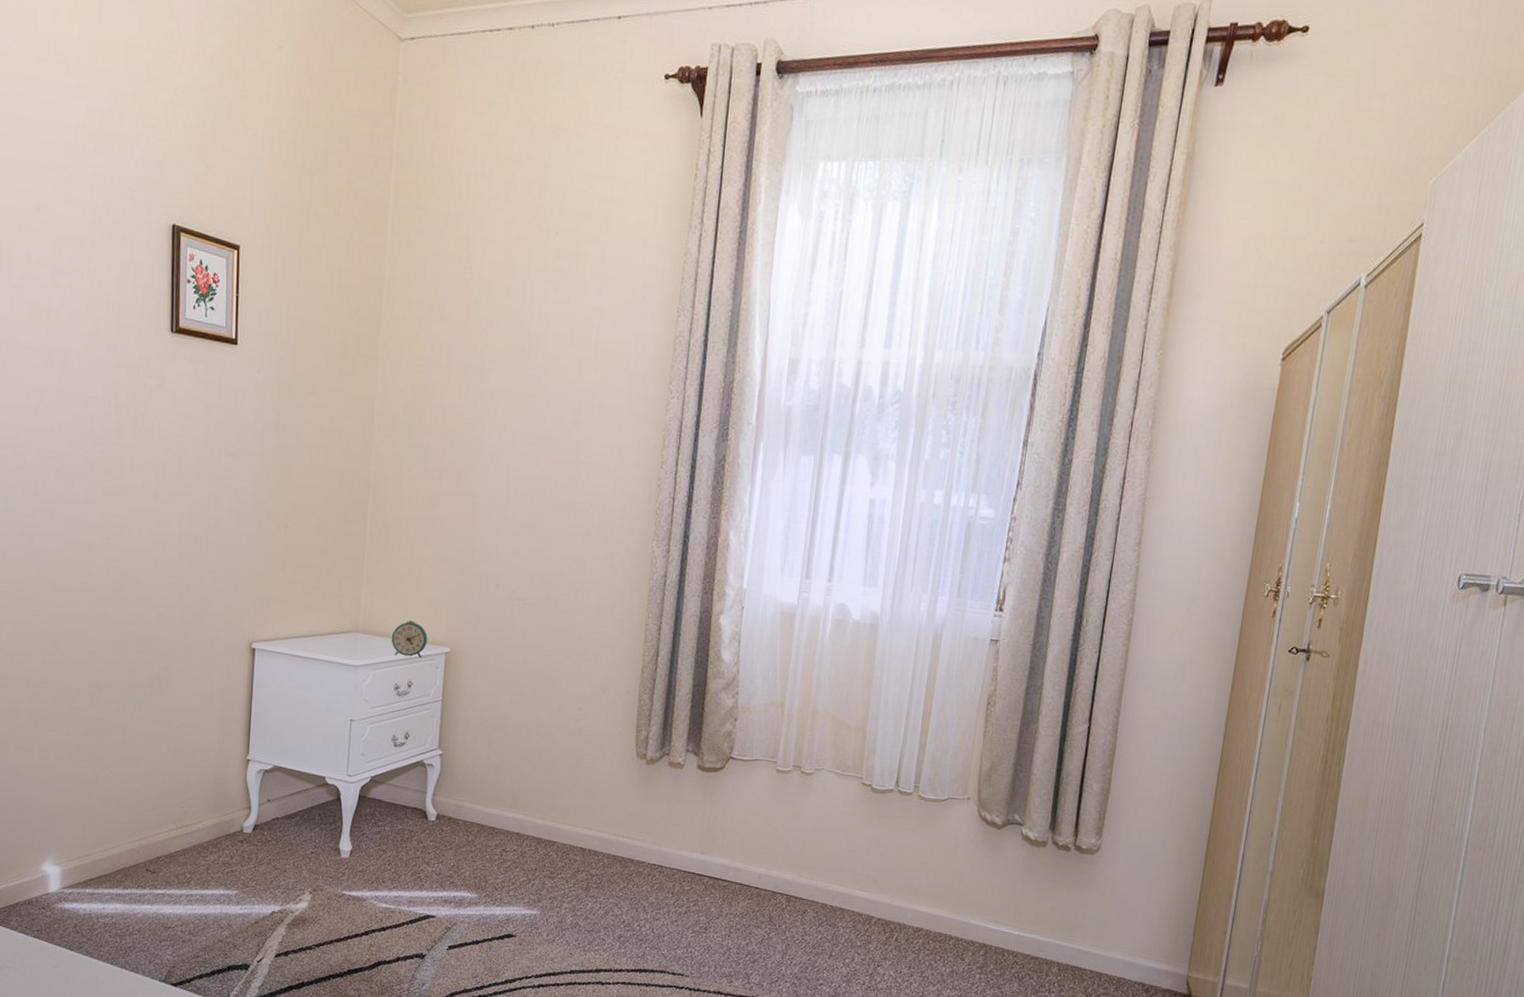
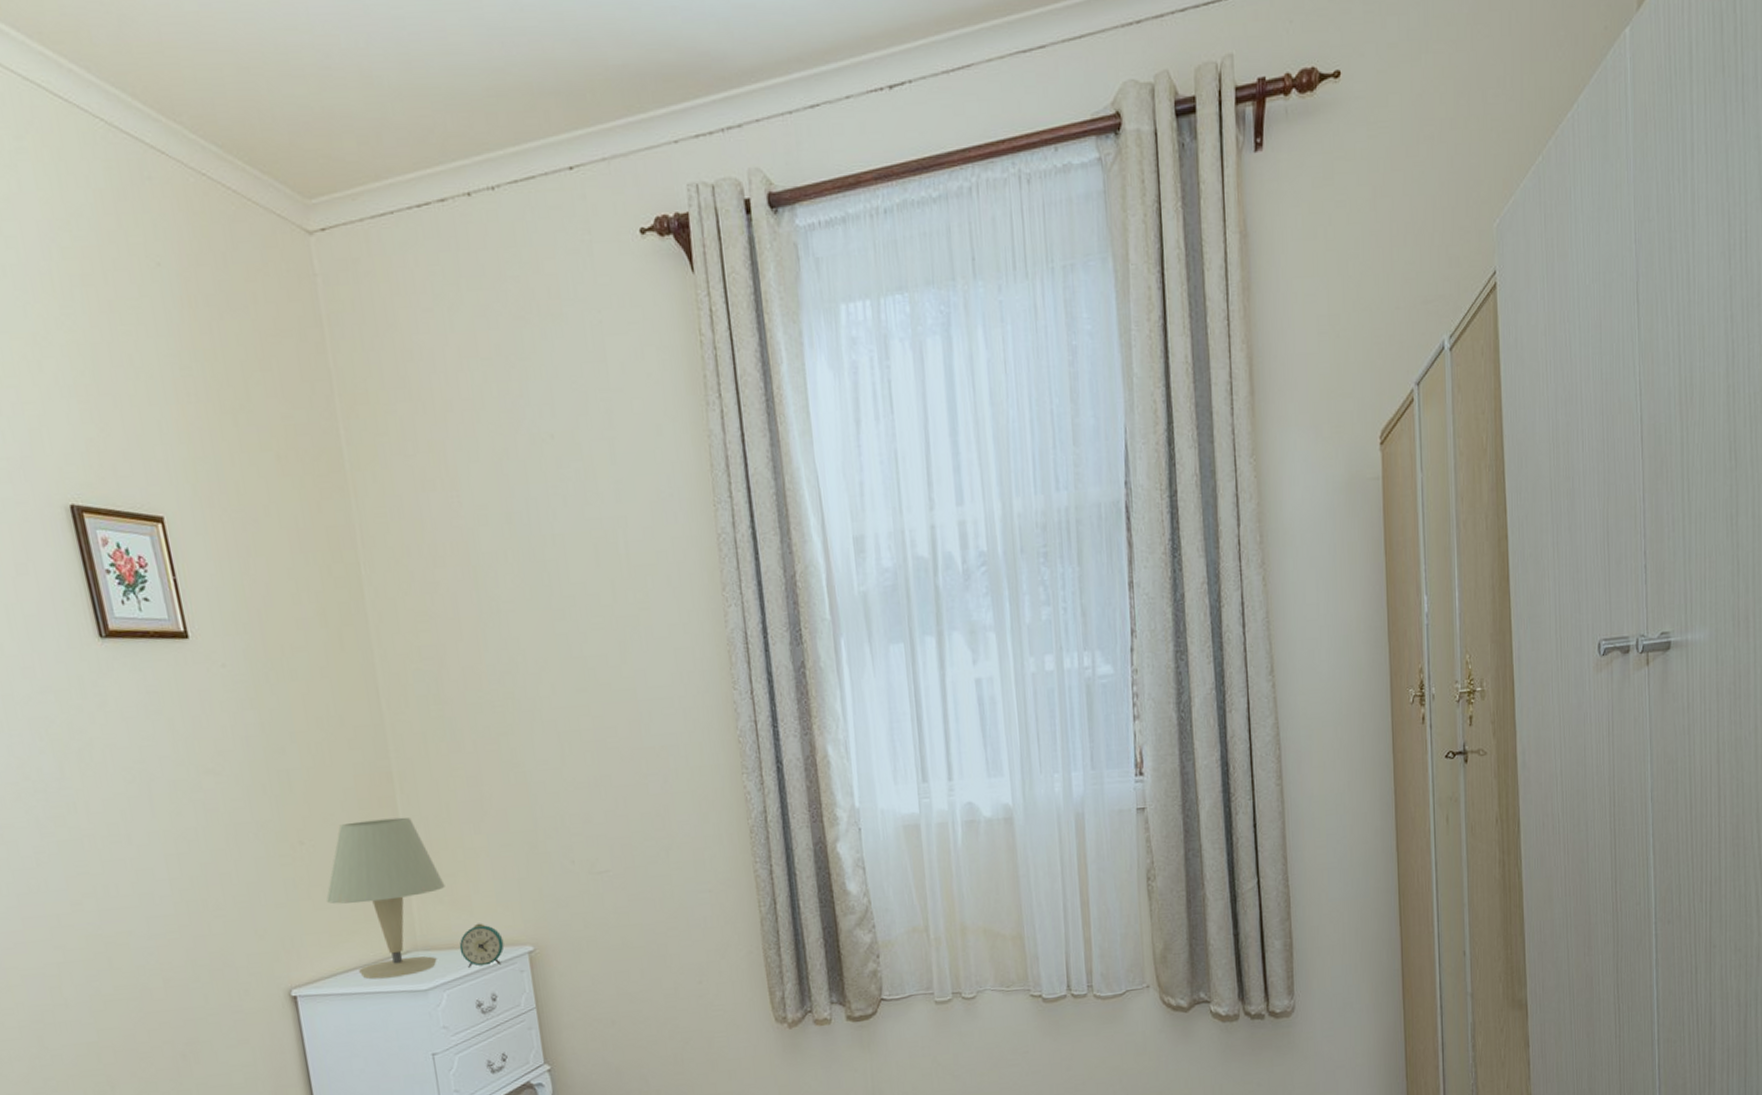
table lamp: none [295,516,391,651] -> present [325,817,445,980]

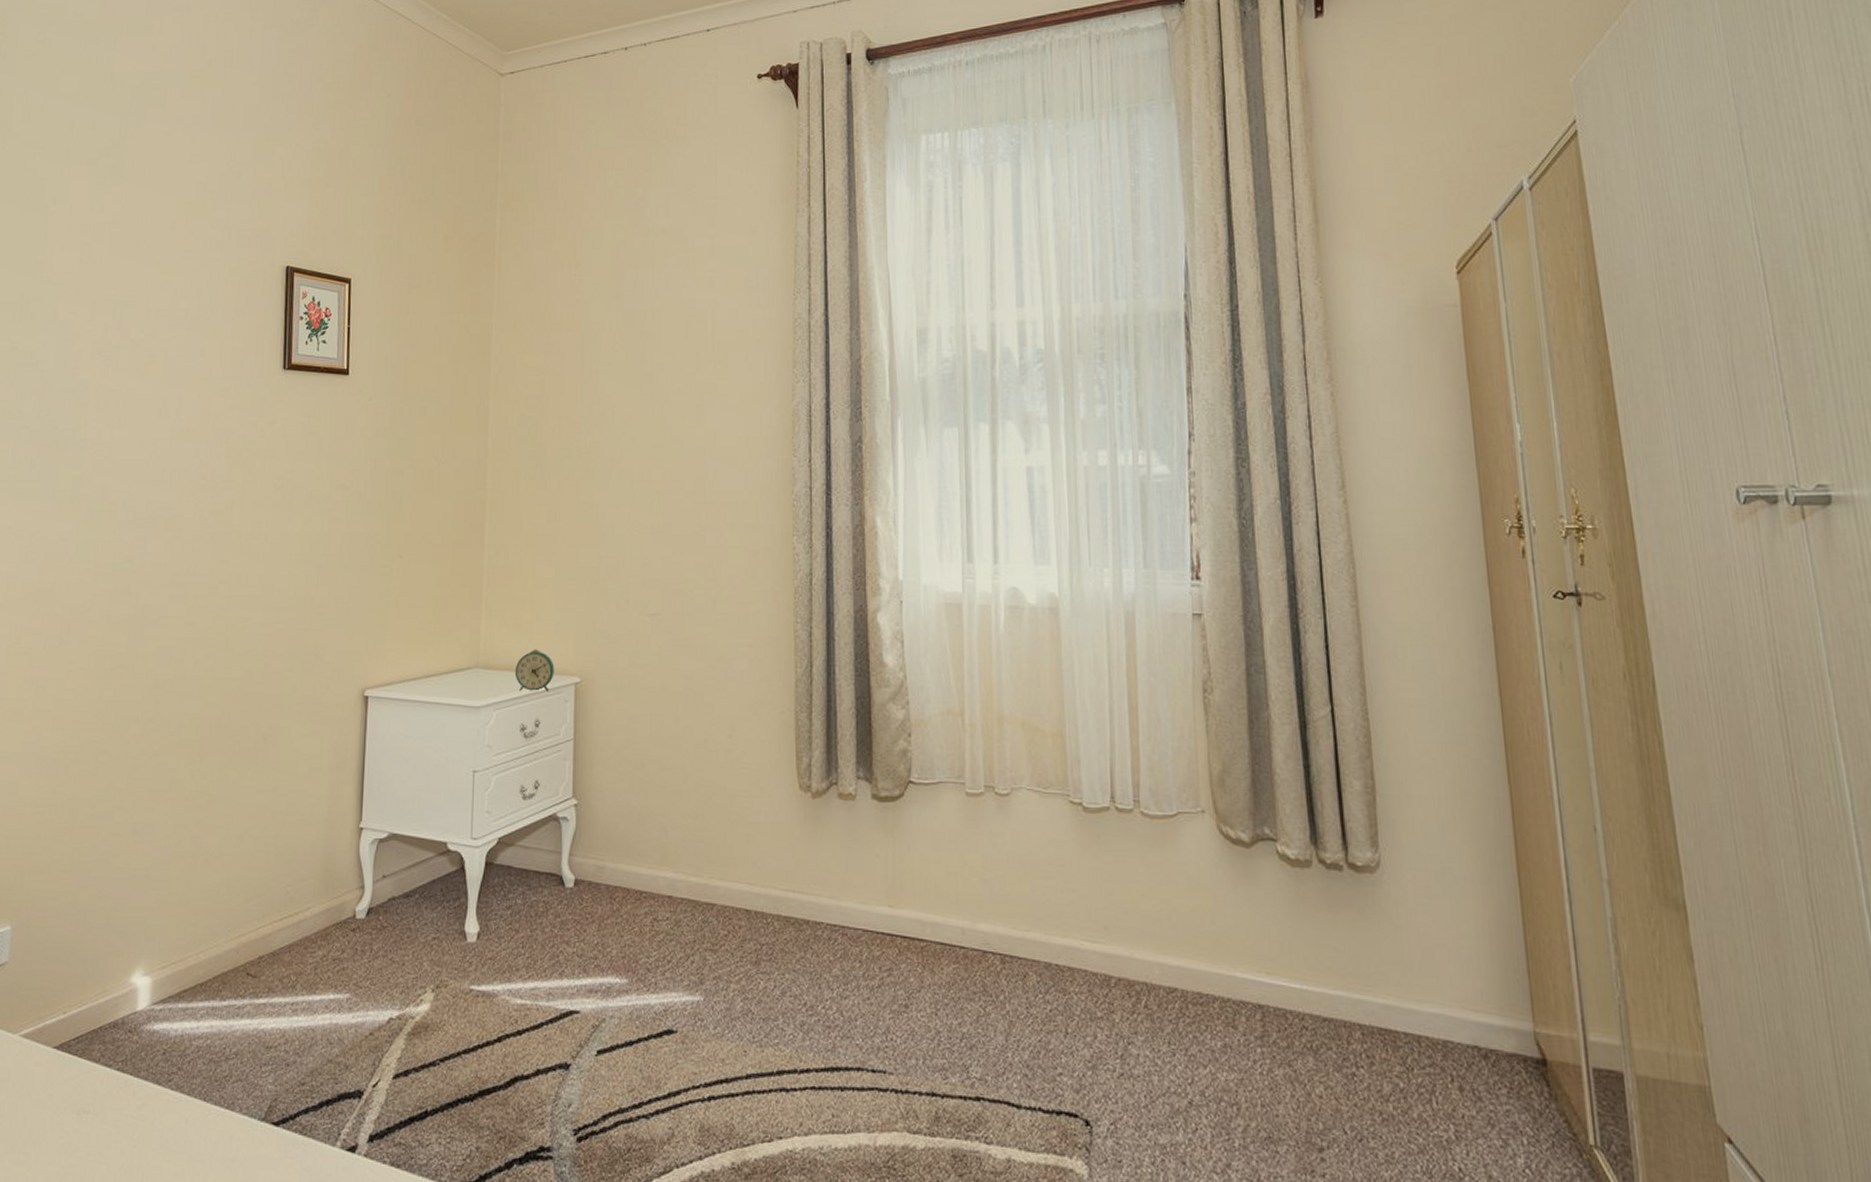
table lamp: present [325,817,445,980] -> none [410,542,512,691]

